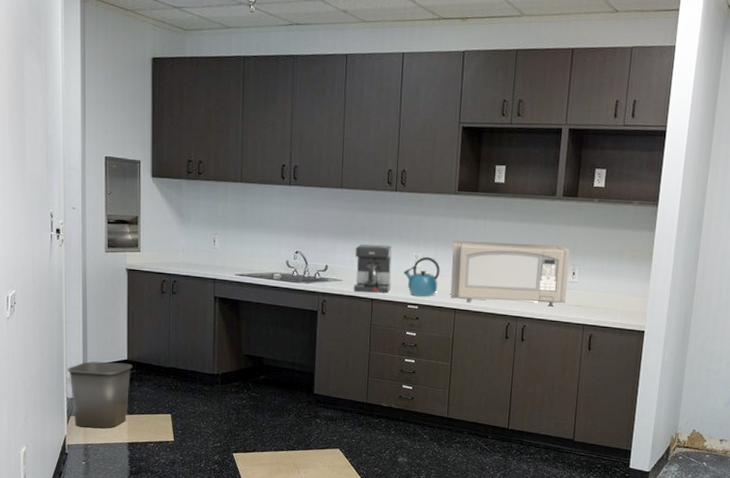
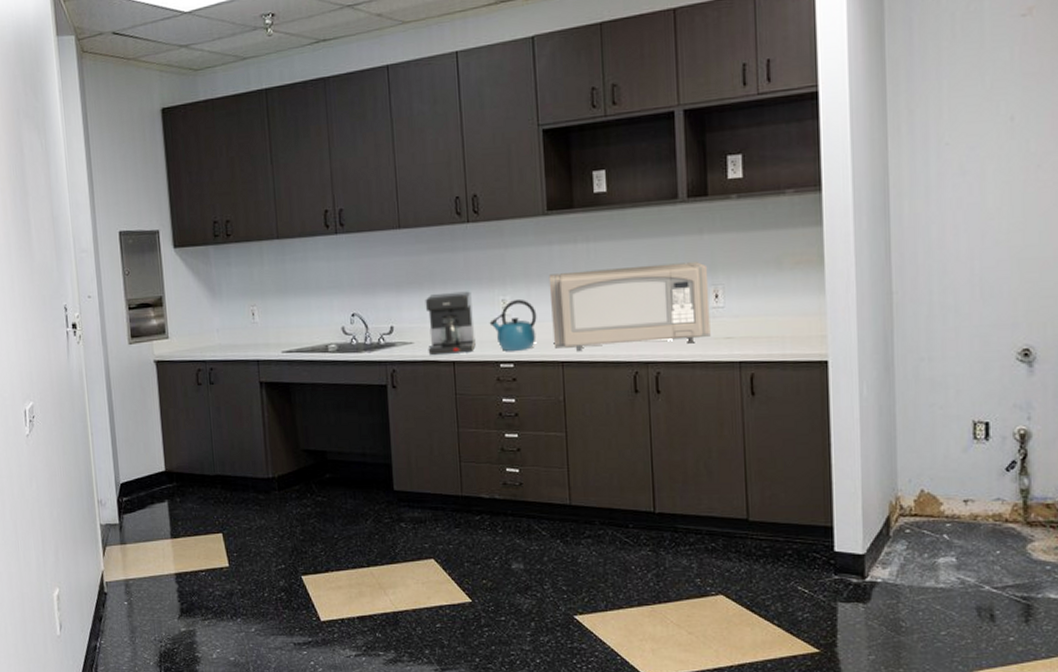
waste bin: present [67,361,133,429] -> none [98,475,173,559]

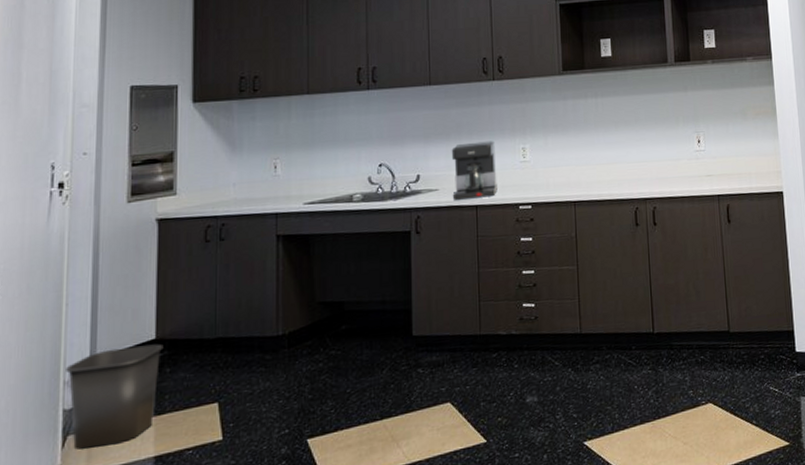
waste bin: none [98,475,173,559] -> present [66,343,164,450]
kettle: present [489,300,537,352] -> none [510,147,553,195]
microwave: present [548,262,711,352] -> none [563,114,695,192]

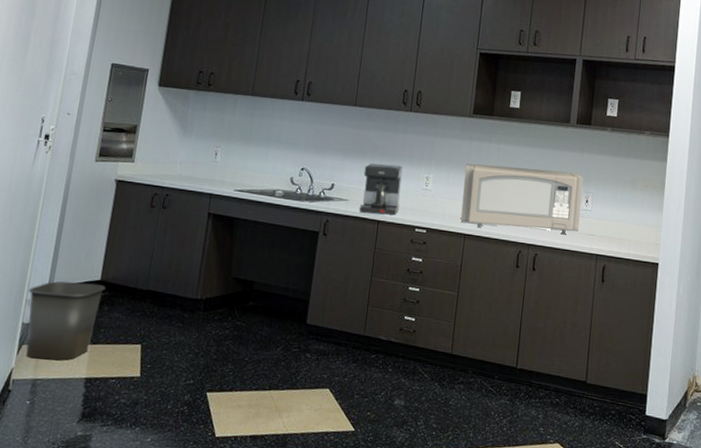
microwave: none [563,114,695,192] -> present [460,163,584,235]

